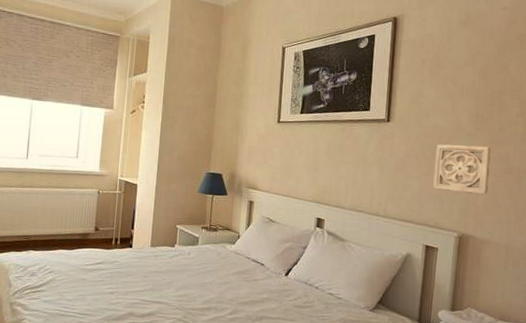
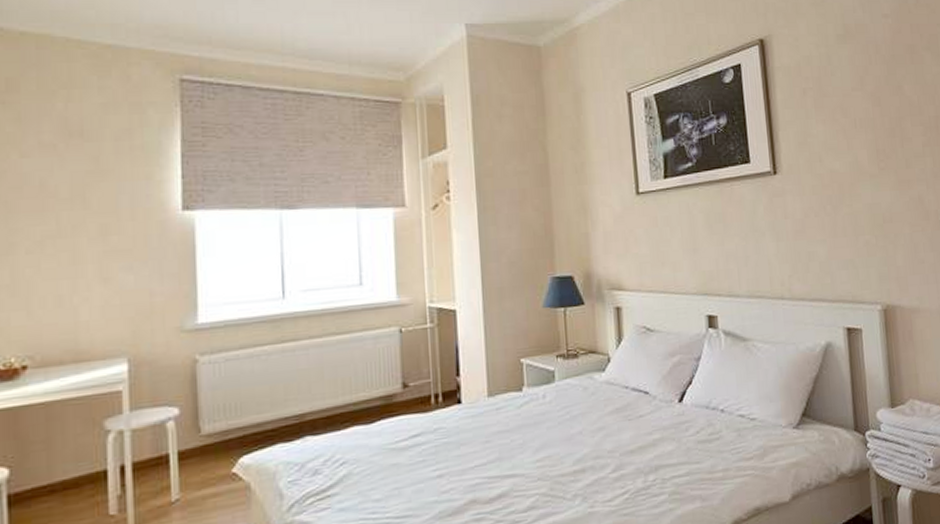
wall ornament: present [433,144,492,196] -> none [837,188,907,254]

